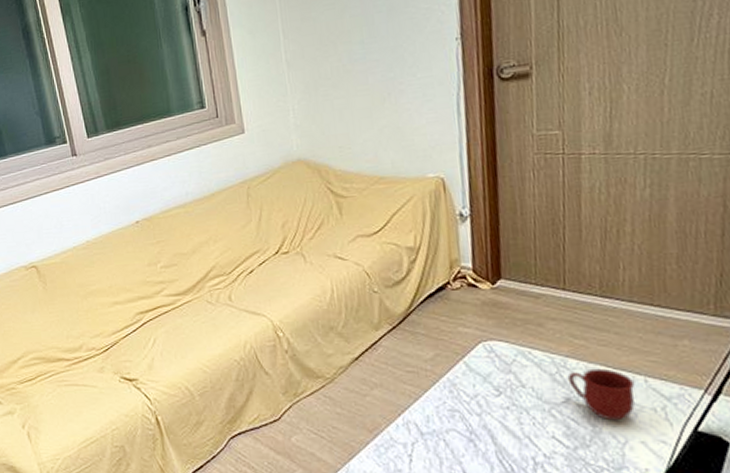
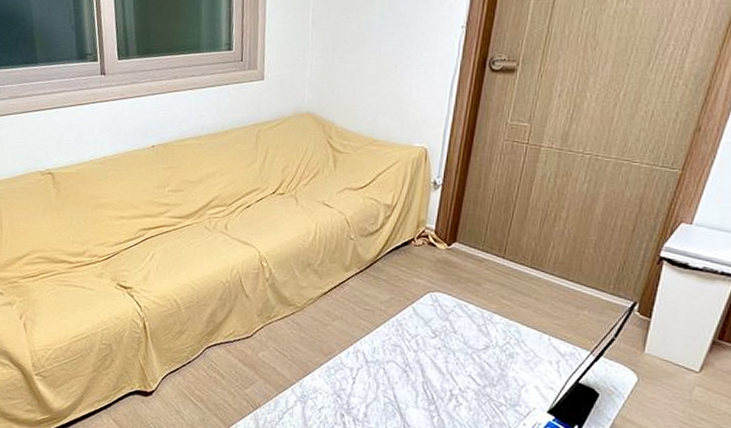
mug: present [567,368,635,421] -> none [490,324,541,369]

